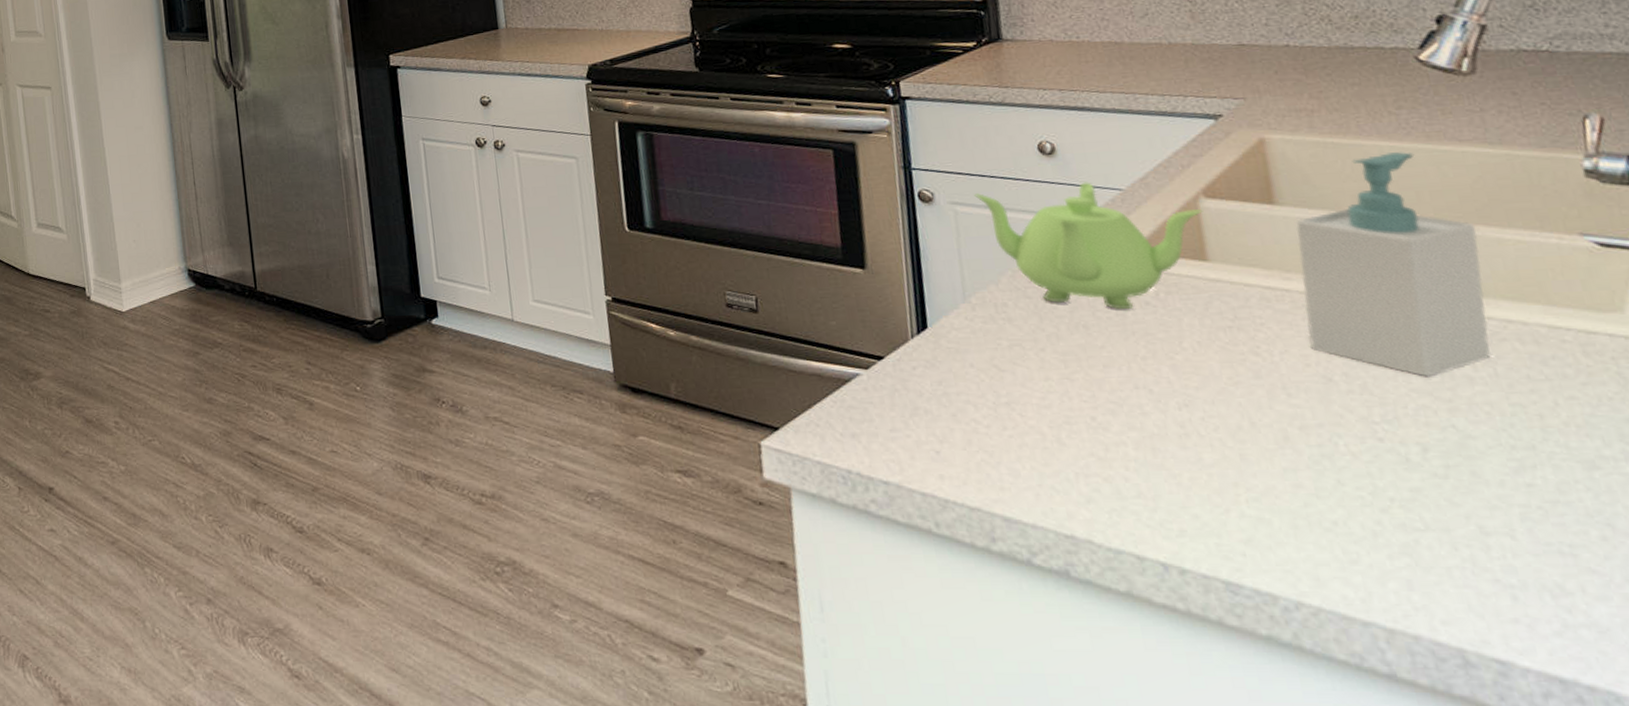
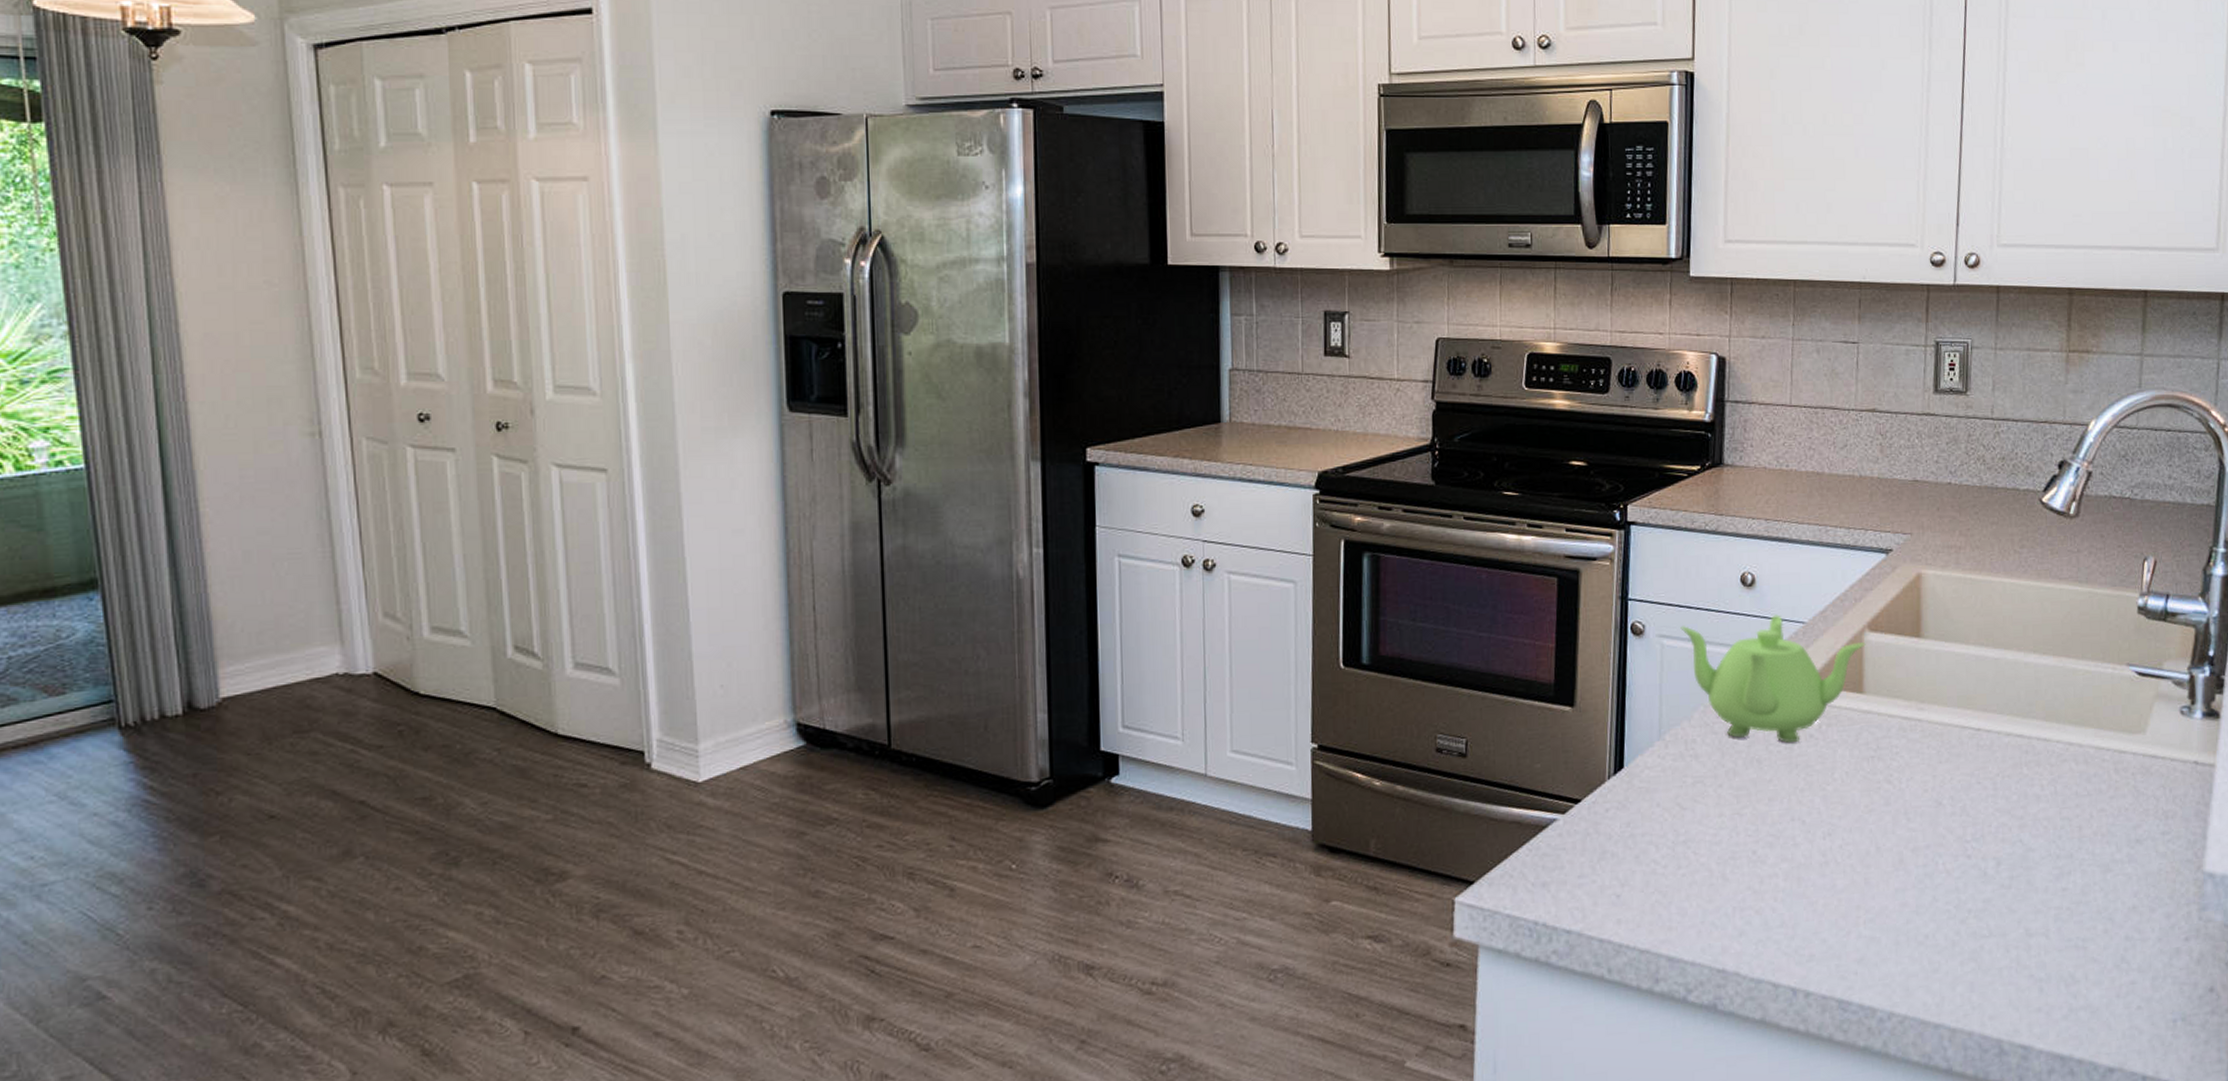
soap bottle: present [1295,152,1491,377] -> none [1929,588,2060,797]

